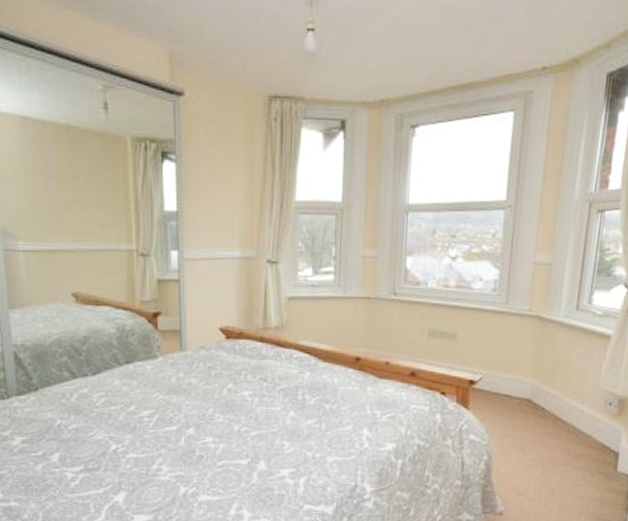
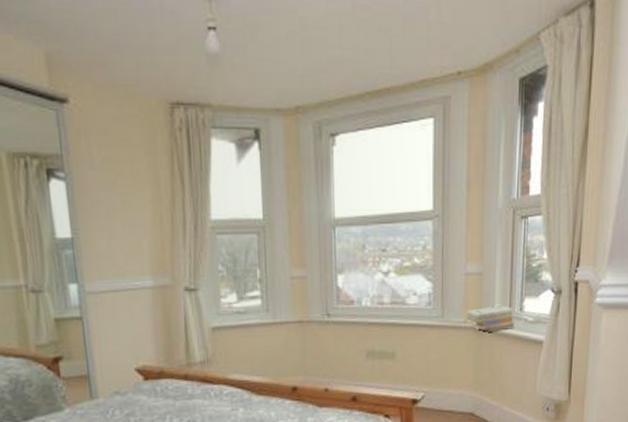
books: none [531,296,583,323] -> present [465,305,515,333]

